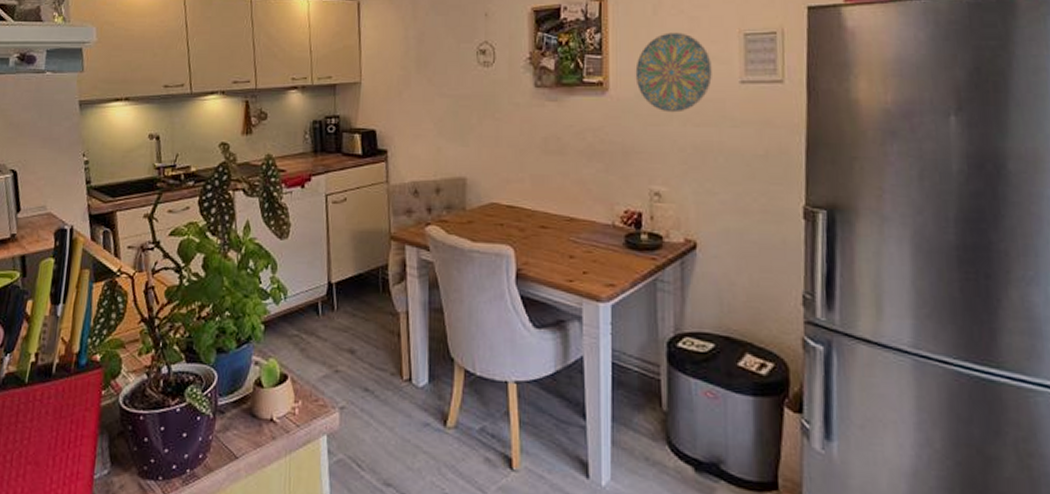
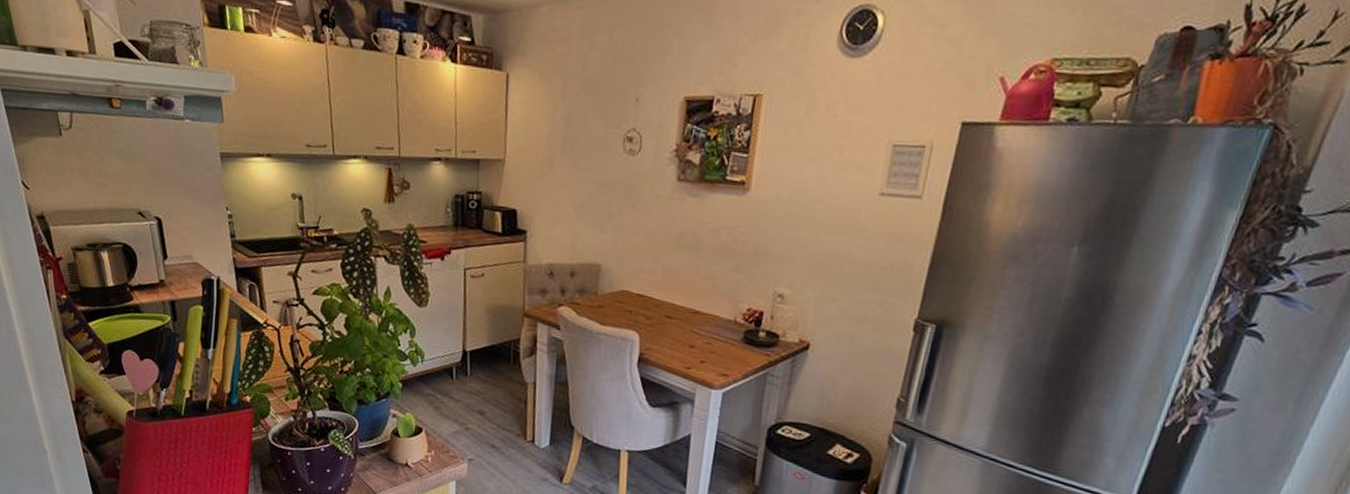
decorative plate: present [635,32,712,113] -> none [777,136,856,219]

